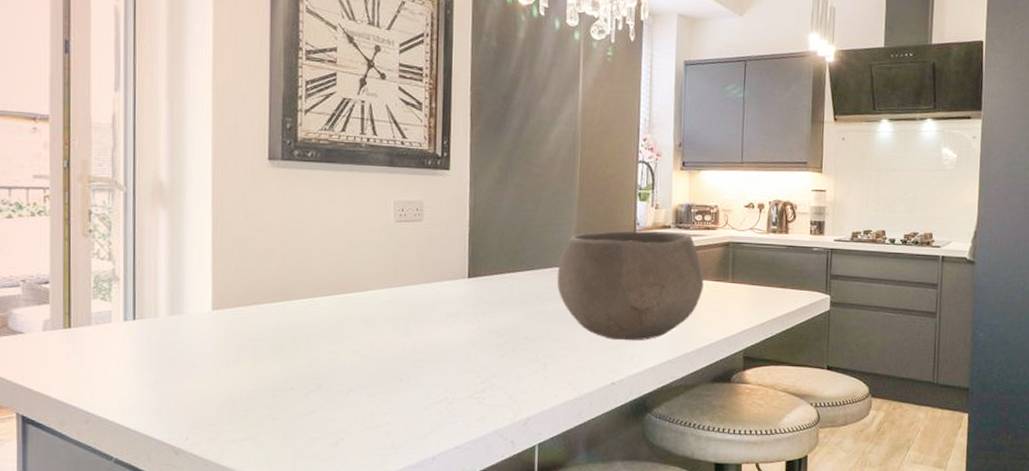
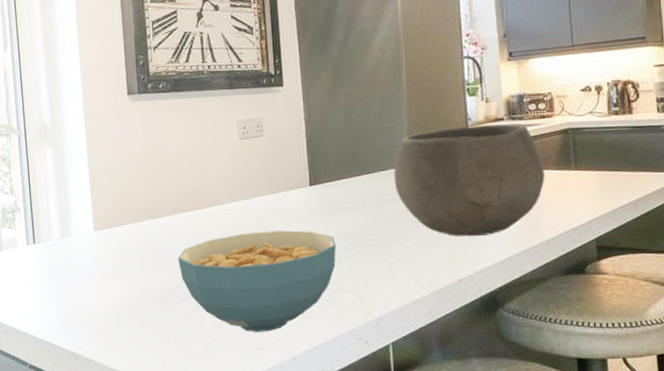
cereal bowl: none [312,322,490,429] -> present [178,230,336,332]

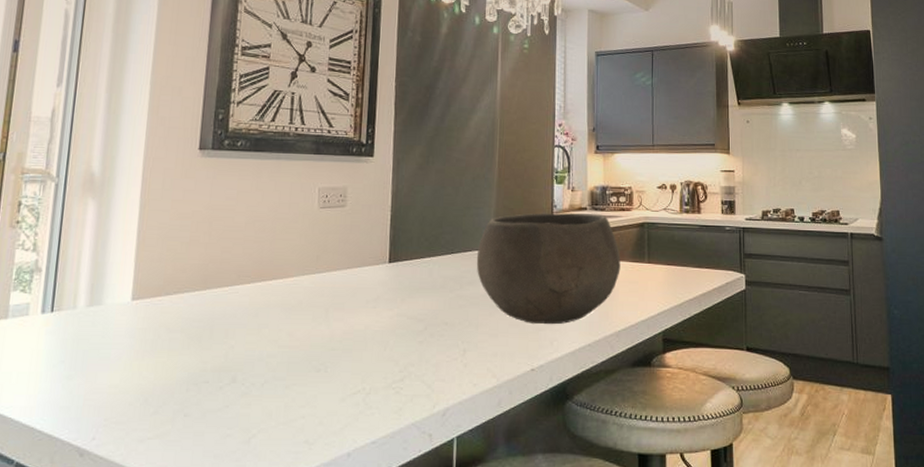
cereal bowl: present [178,230,336,332] -> none [229,309,409,424]

